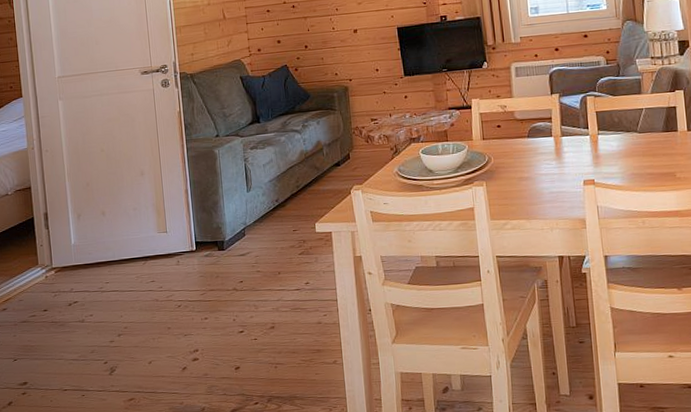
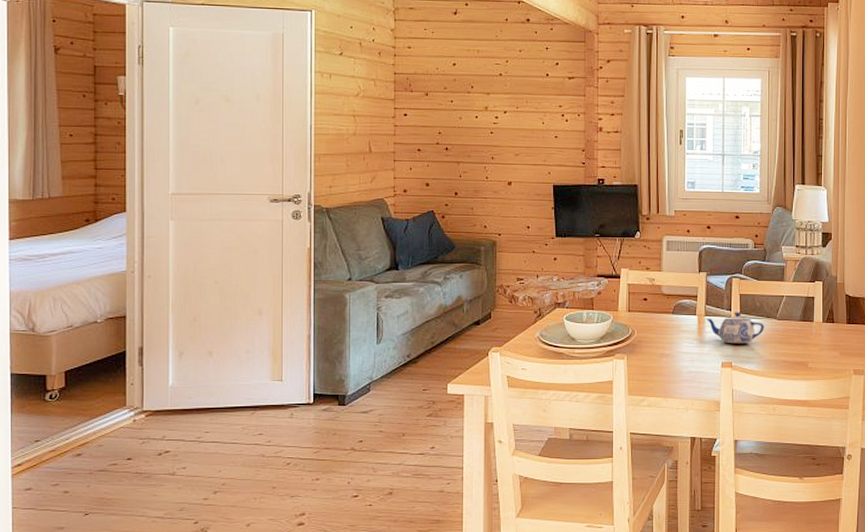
teapot: none [562,129,625,161] -> present [706,312,764,343]

